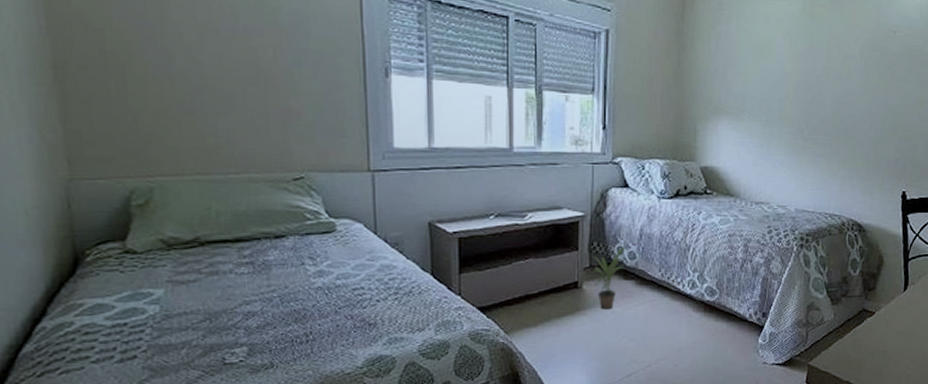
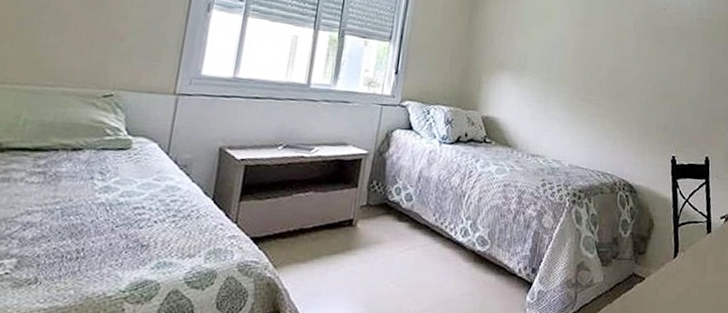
potted plant: present [592,246,629,310] -> none [367,187,405,251]

